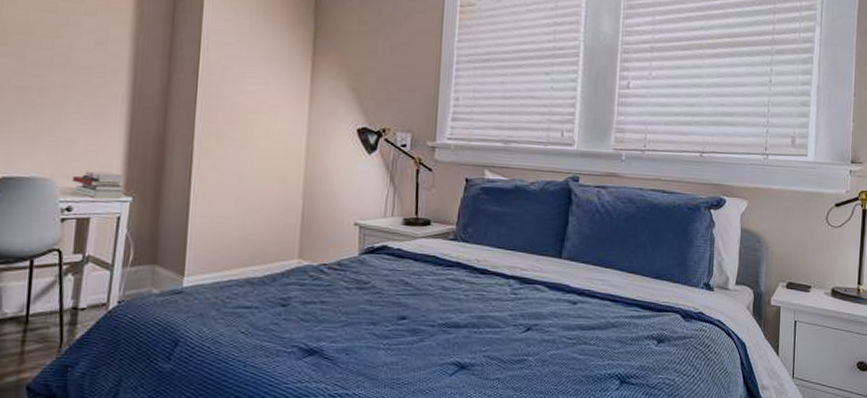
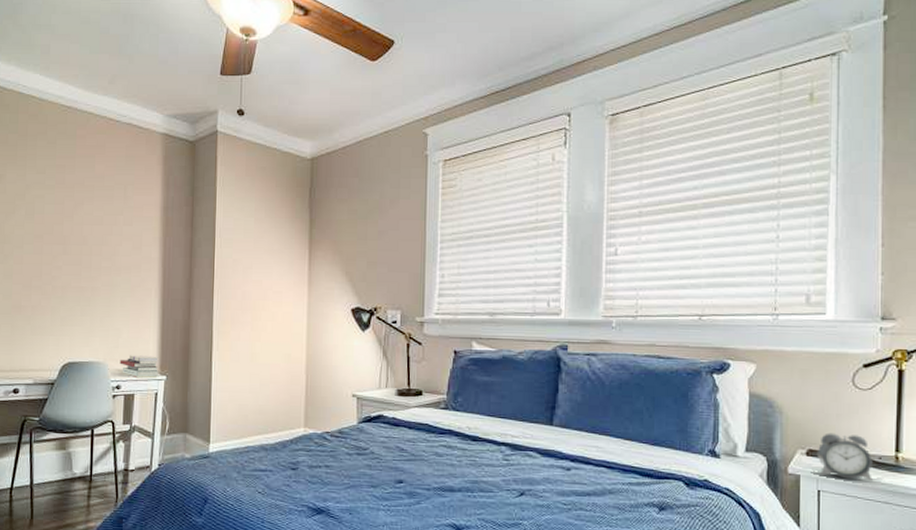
alarm clock: none [795,267,840,312] -> present [816,432,873,481]

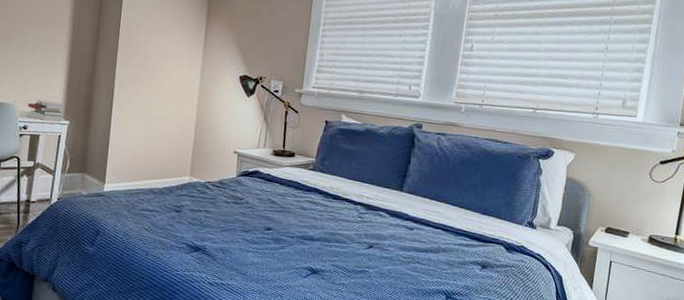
alarm clock: present [816,432,873,481] -> none [613,215,657,257]

